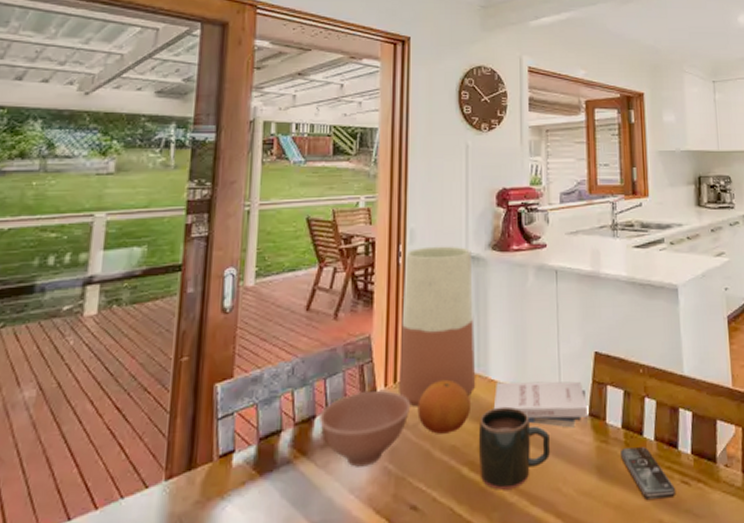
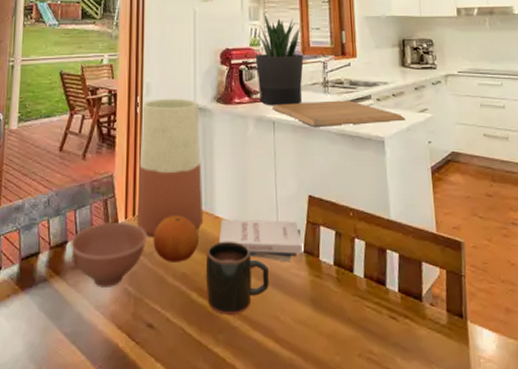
planter: none [536,148,590,253] -> present [255,13,304,106]
chopping board: none [554,244,701,275] -> present [271,100,406,127]
mobile phone: present [619,447,675,500] -> none [332,283,384,331]

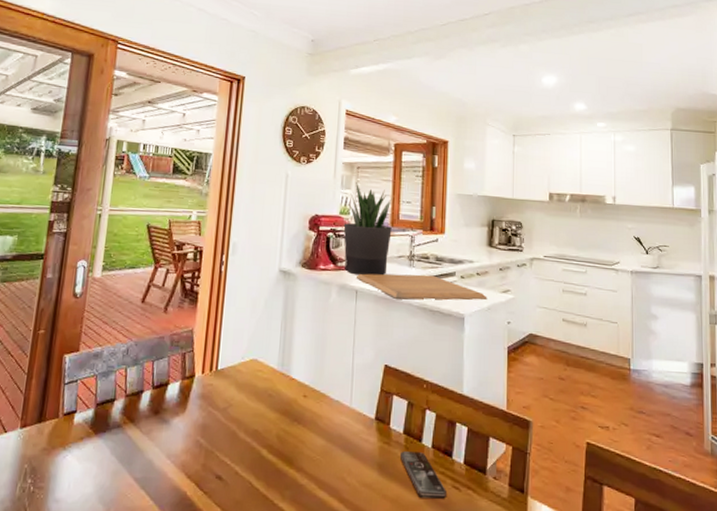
bowl: present [69,221,148,288] -> none [145,375,223,438]
vase: present [137,98,204,238] -> none [213,259,284,394]
fruit: present [153,216,200,262] -> none [227,374,274,419]
mug: present [205,241,269,315] -> none [276,402,339,473]
books: present [218,219,304,263] -> none [292,381,375,428]
mobile phone: none [332,283,384,331] -> present [399,451,446,499]

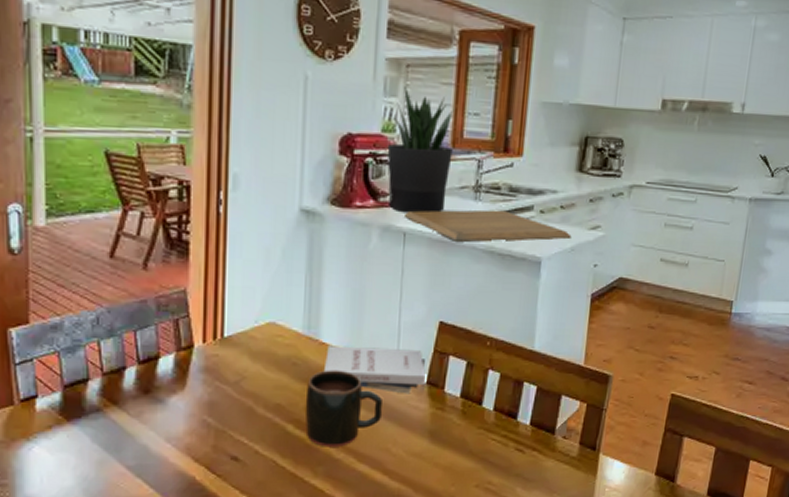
mug: none [276,402,339,473] -> present [305,370,382,447]
books: none [292,381,375,428] -> present [323,346,427,394]
mobile phone: present [399,451,446,499] -> none [455,416,508,463]

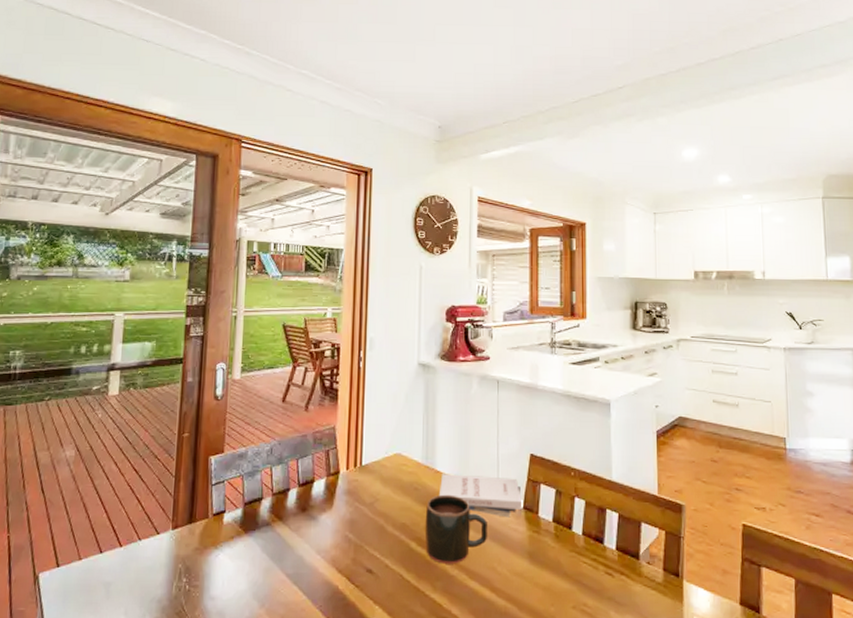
planter: present [387,87,454,213] -> none [481,271,531,365]
chopping board: present [403,210,572,242] -> none [496,361,633,387]

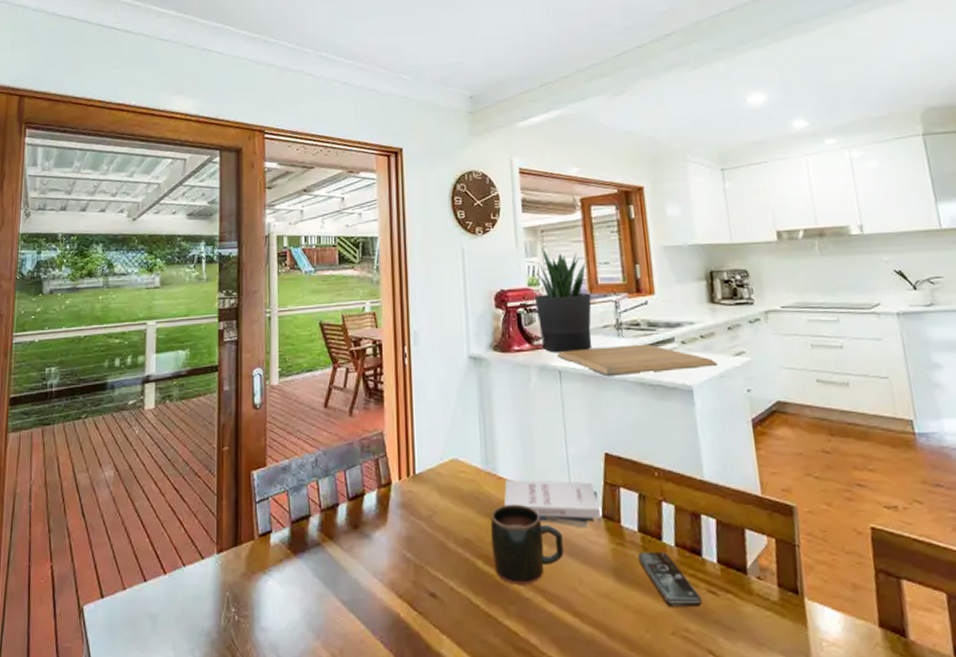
planter: none [481,271,531,365] -> present [534,248,592,353]
chopping board: none [496,361,633,387] -> present [556,344,718,376]
mobile phone: none [550,539,599,585] -> present [637,552,702,606]

